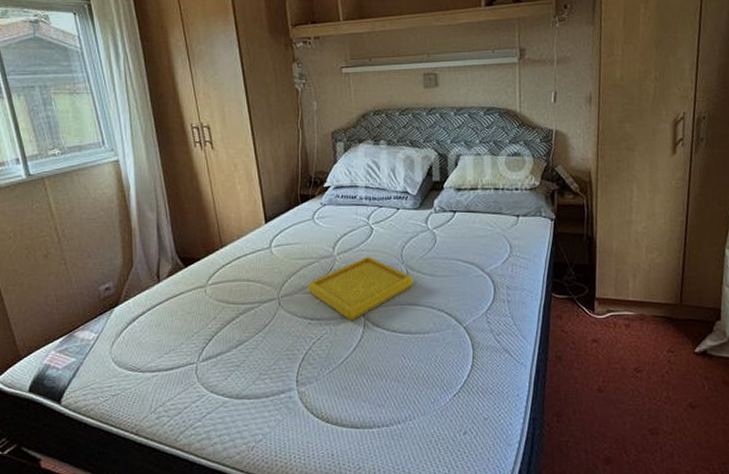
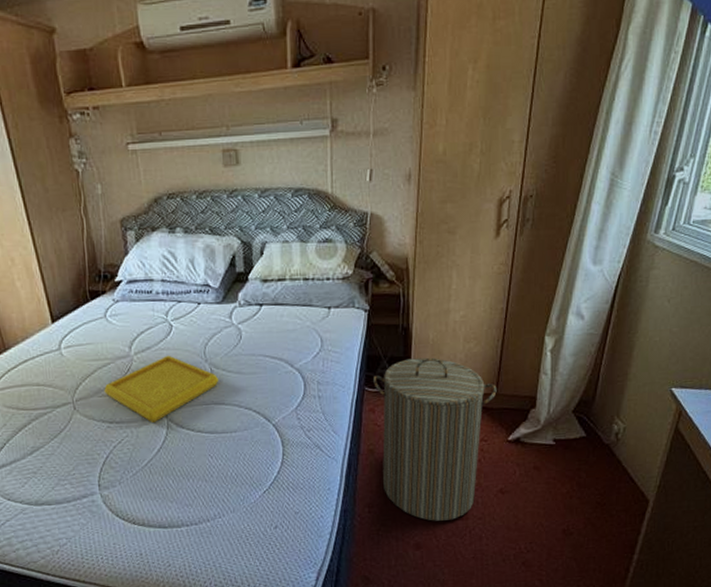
laundry hamper: none [560,266,681,435] -> present [373,357,497,521]

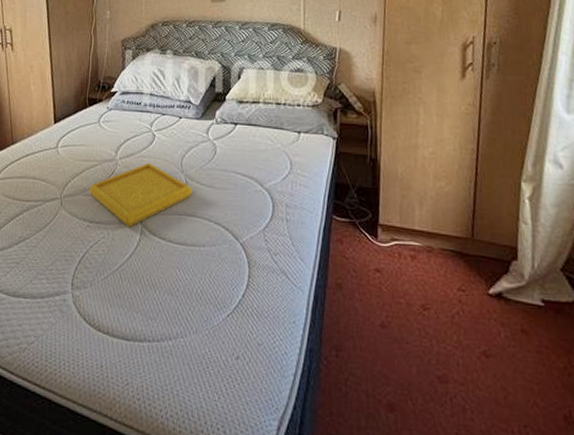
laundry hamper: present [373,357,497,521] -> none [341,190,473,381]

